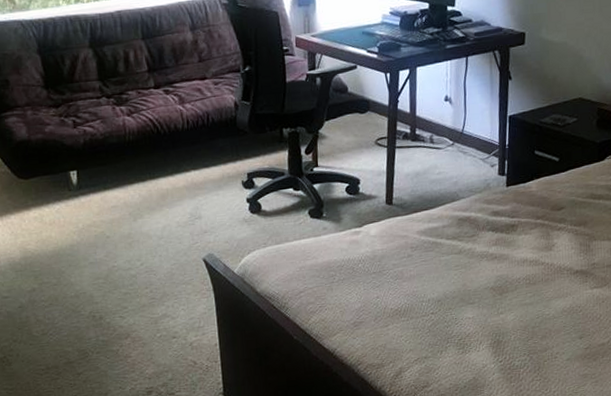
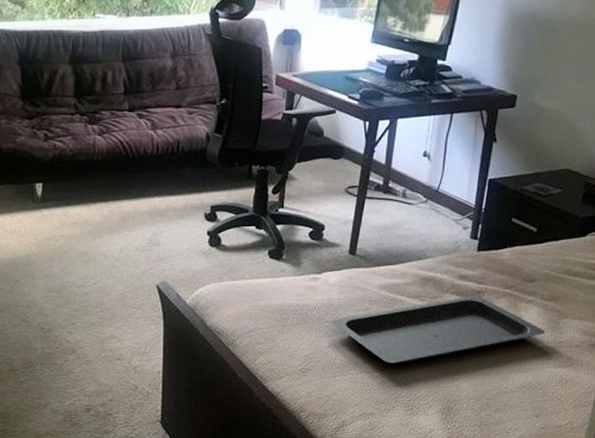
serving tray: none [378,229,579,306] -> present [332,296,546,364]

